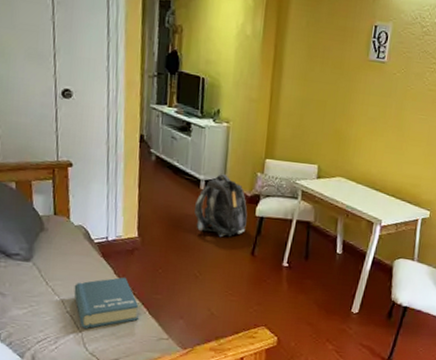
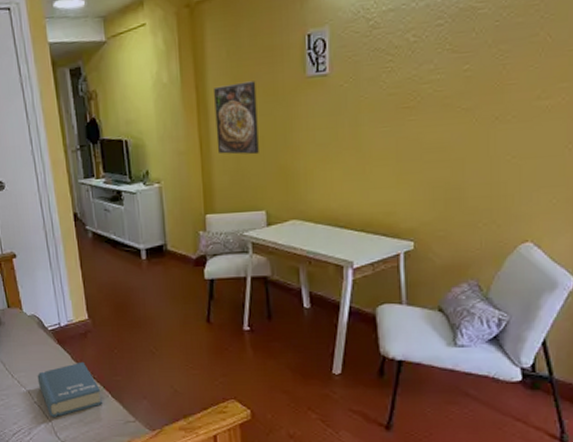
backpack: present [194,174,248,238] -> none [139,239,198,308]
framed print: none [285,50,327,116] -> present [214,81,259,155]

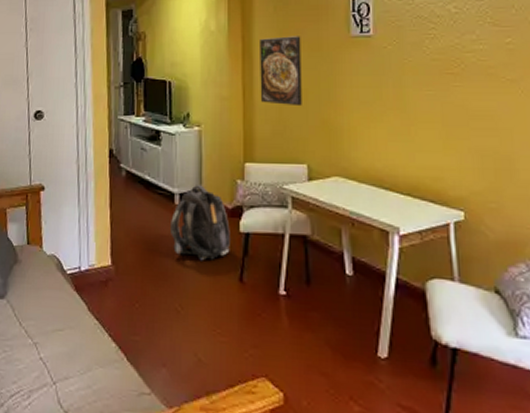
book: present [37,361,102,417] -> none [47,314,116,379]
backpack: none [139,239,198,308] -> present [170,185,232,261]

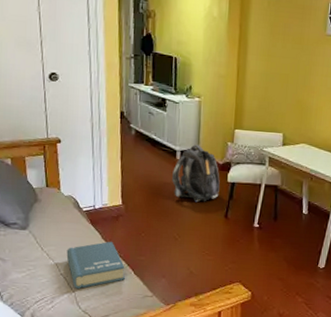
book: none [47,314,116,379] -> present [66,241,125,289]
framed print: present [260,36,302,107] -> none [251,28,288,88]

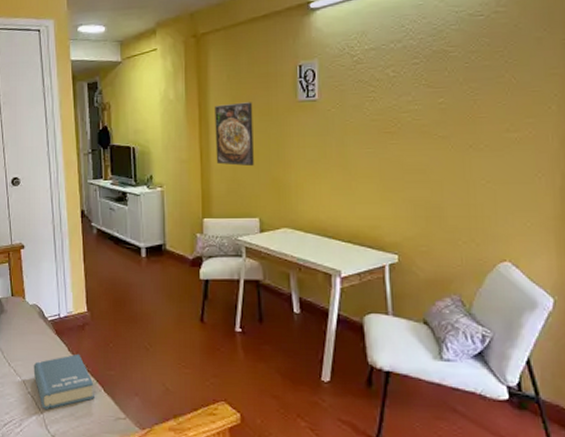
backpack: present [172,145,221,203] -> none [138,239,193,305]
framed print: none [251,28,288,88] -> present [215,102,254,167]

